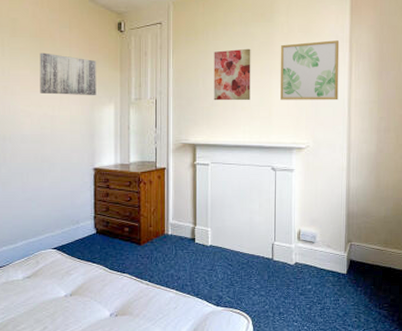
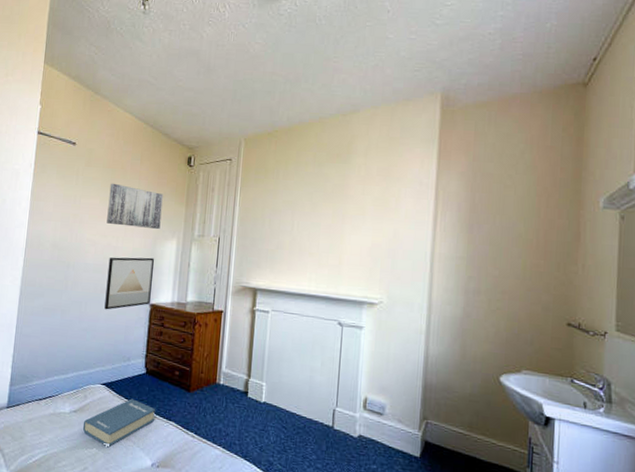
book: none [38,258,110,306] -> present [82,398,156,448]
wall art: none [47,124,94,178] -> present [104,257,155,310]
wall art: present [213,48,251,101] -> none [279,190,323,246]
wall art: present [280,40,340,100] -> none [353,186,424,253]

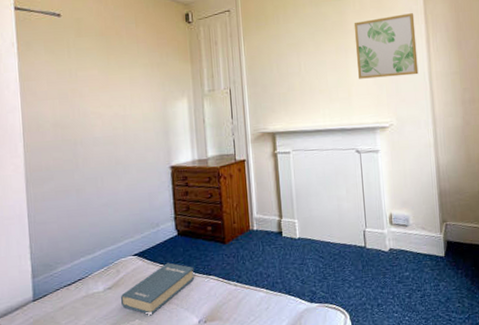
wall art: present [104,257,155,310] -> none [119,120,170,181]
wall art: present [106,183,163,229] -> none [107,50,168,94]
wall art: none [353,186,424,253] -> present [353,13,419,79]

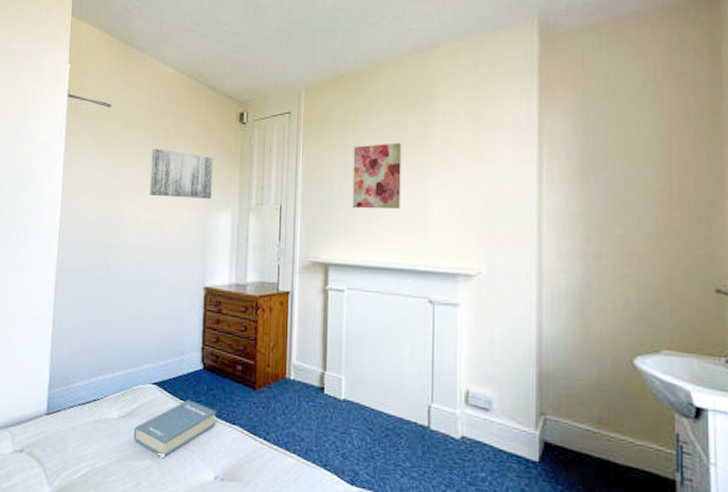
wall art: none [107,50,168,94] -> present [150,148,213,199]
wall art: none [286,29,328,86] -> present [352,142,402,210]
wall art: present [353,13,419,79] -> none [440,131,524,212]

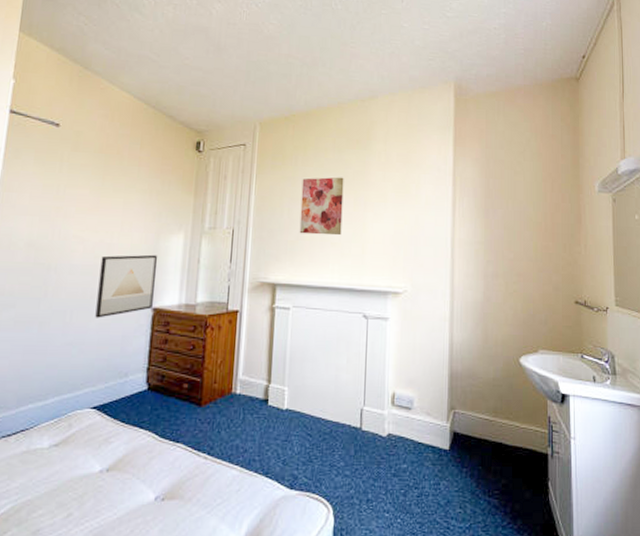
book: present [133,400,217,458] -> none [66,422,160,485]
wall art: present [150,148,213,199] -> none [98,170,168,222]
wall art: none [152,232,207,296] -> present [95,254,158,318]

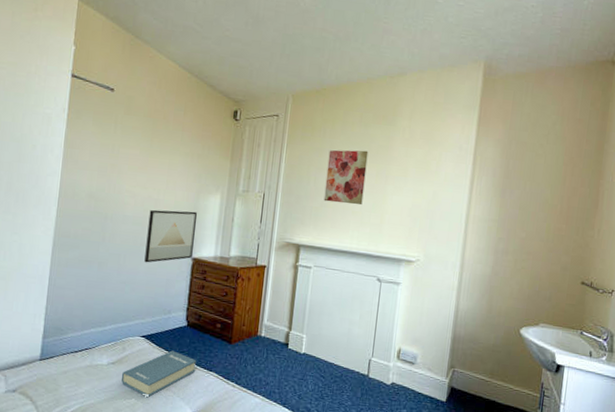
book: none [66,422,160,485] -> present [121,350,197,398]

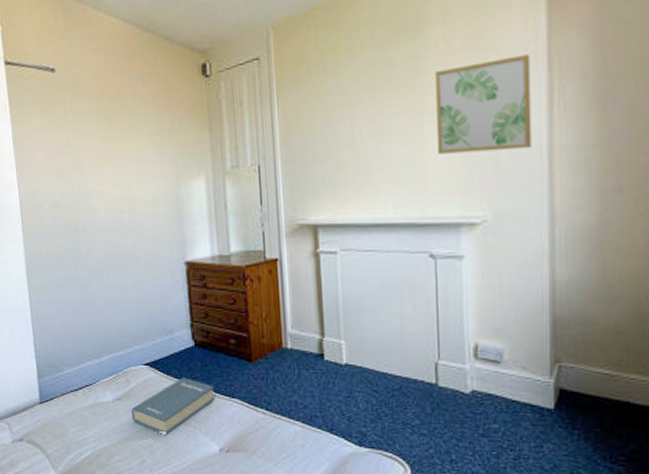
wall art: present [144,209,198,263] -> none [124,204,185,276]
wall art: present [323,150,368,205] -> none [335,81,393,162]
wall art: none [394,150,463,215] -> present [434,55,532,154]

